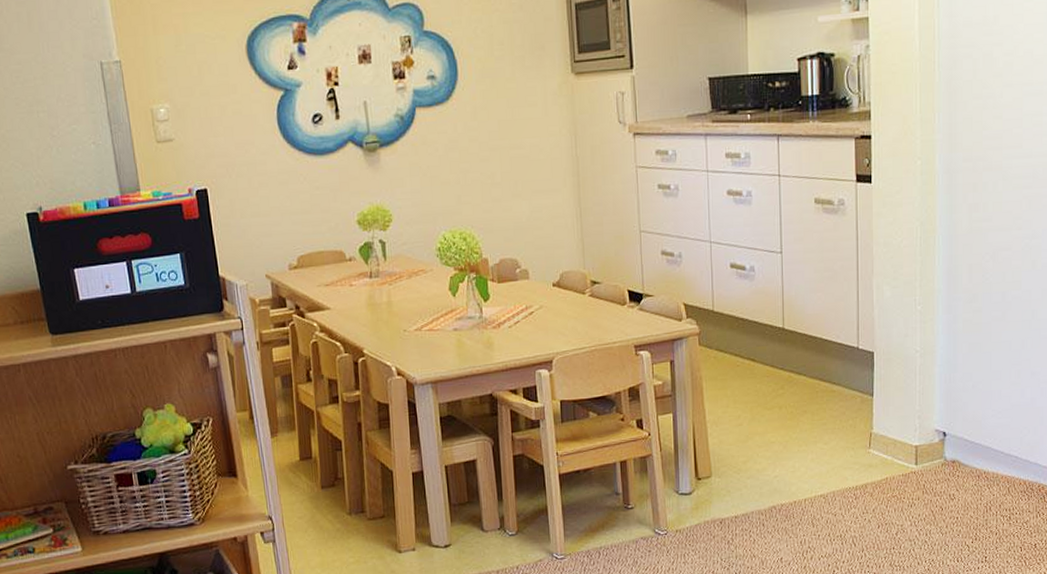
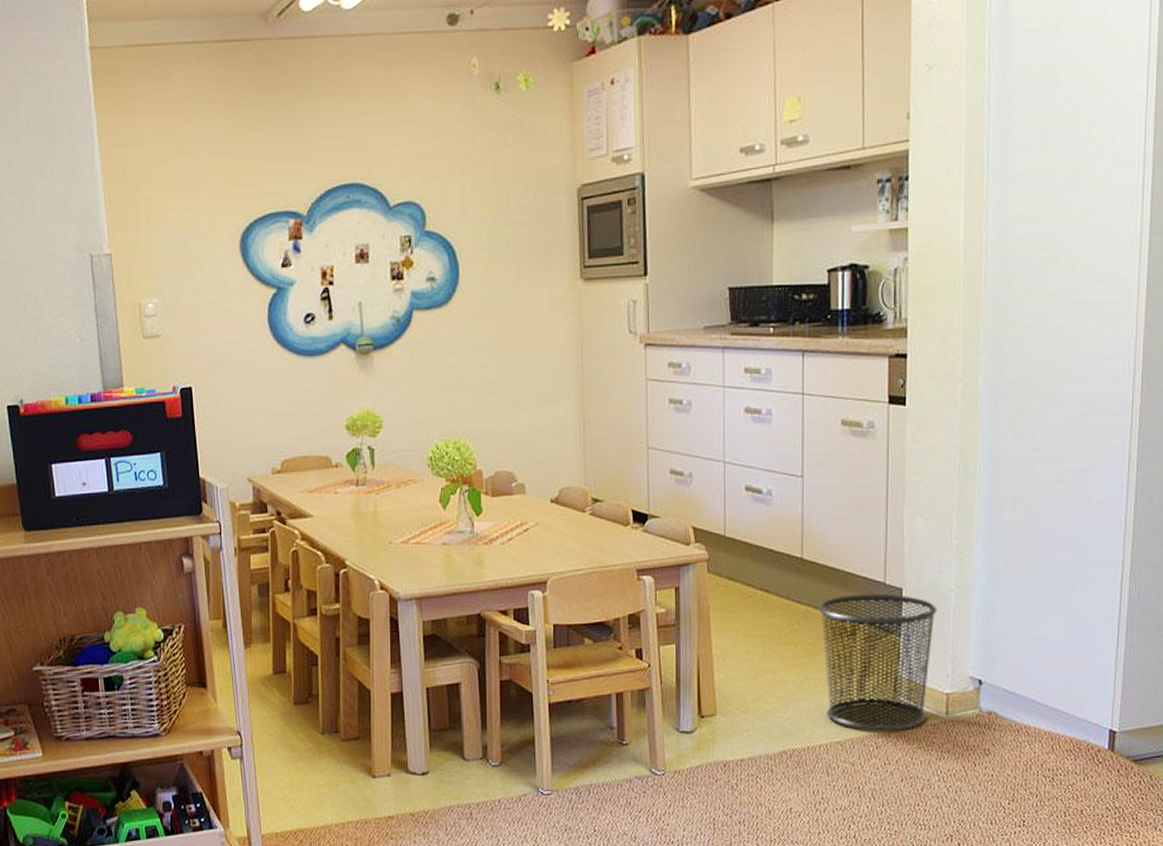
waste bin: none [800,357,905,484] -> present [818,594,937,731]

